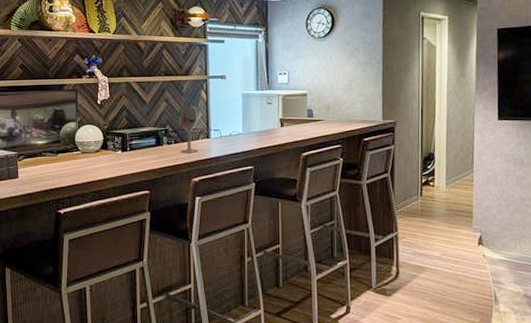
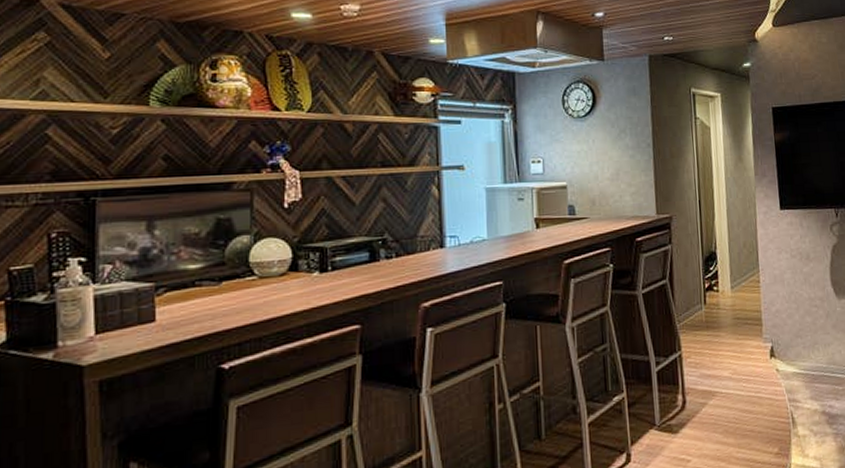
wine glass: present [178,105,199,153] -> none [401,205,430,270]

